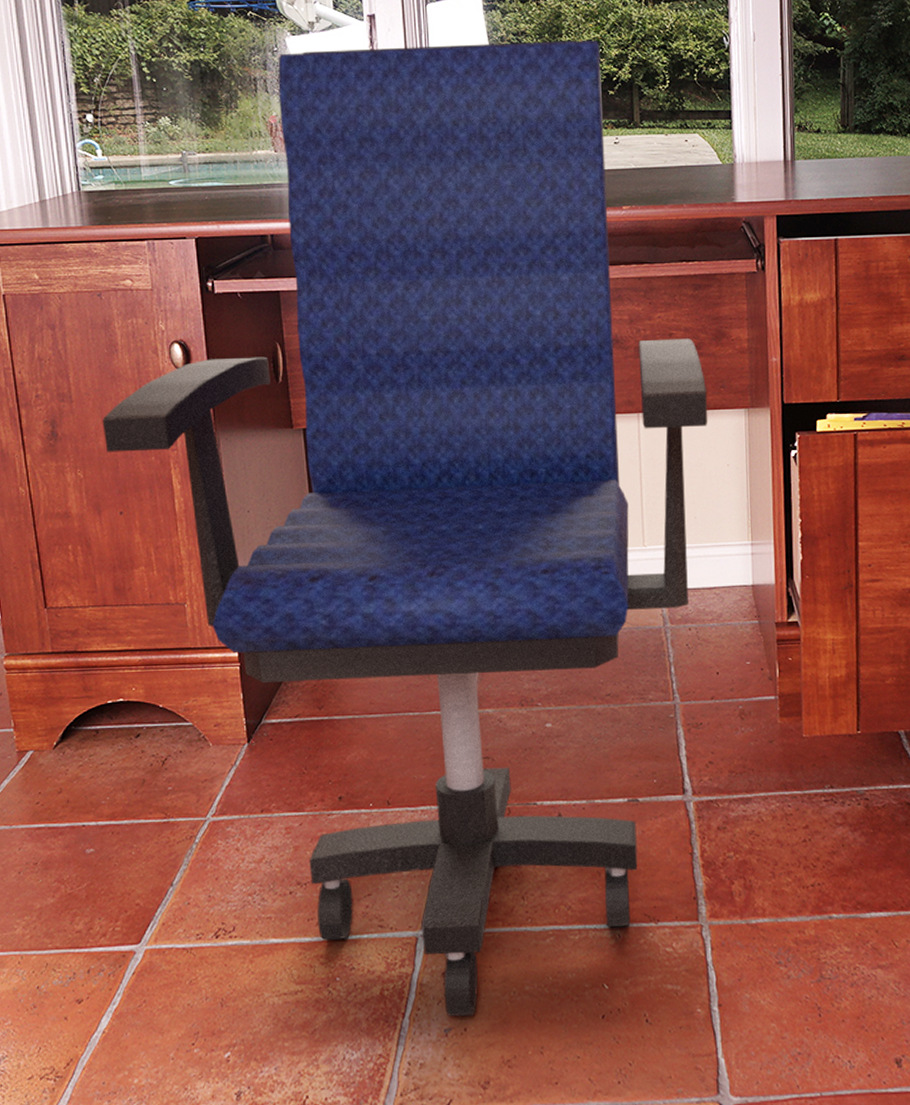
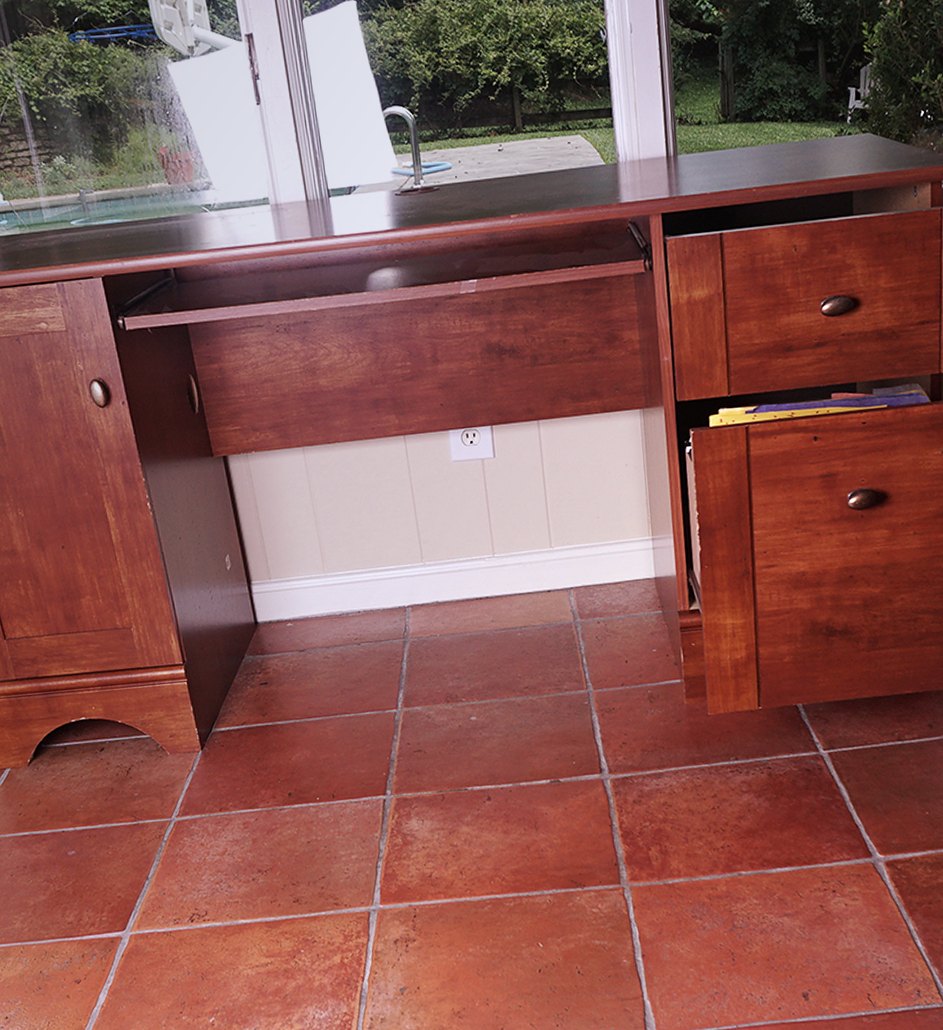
office chair: present [102,40,708,1016] -> none [35,44,606,978]

